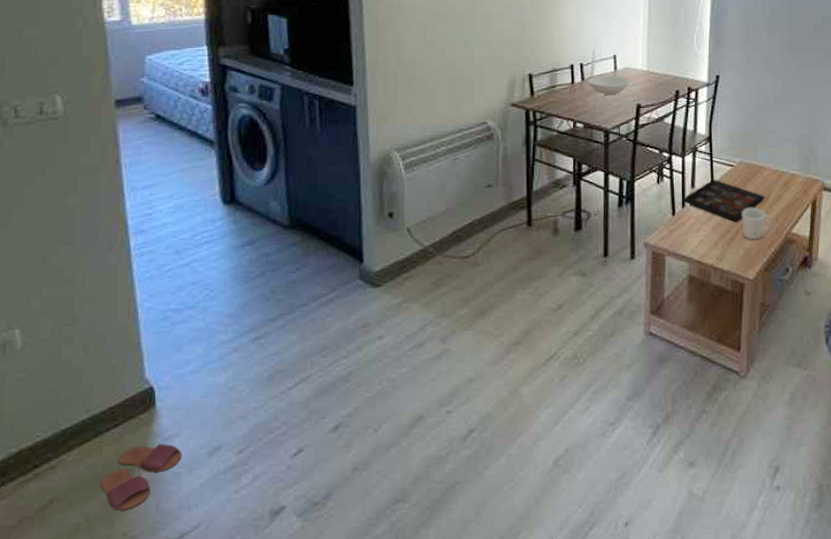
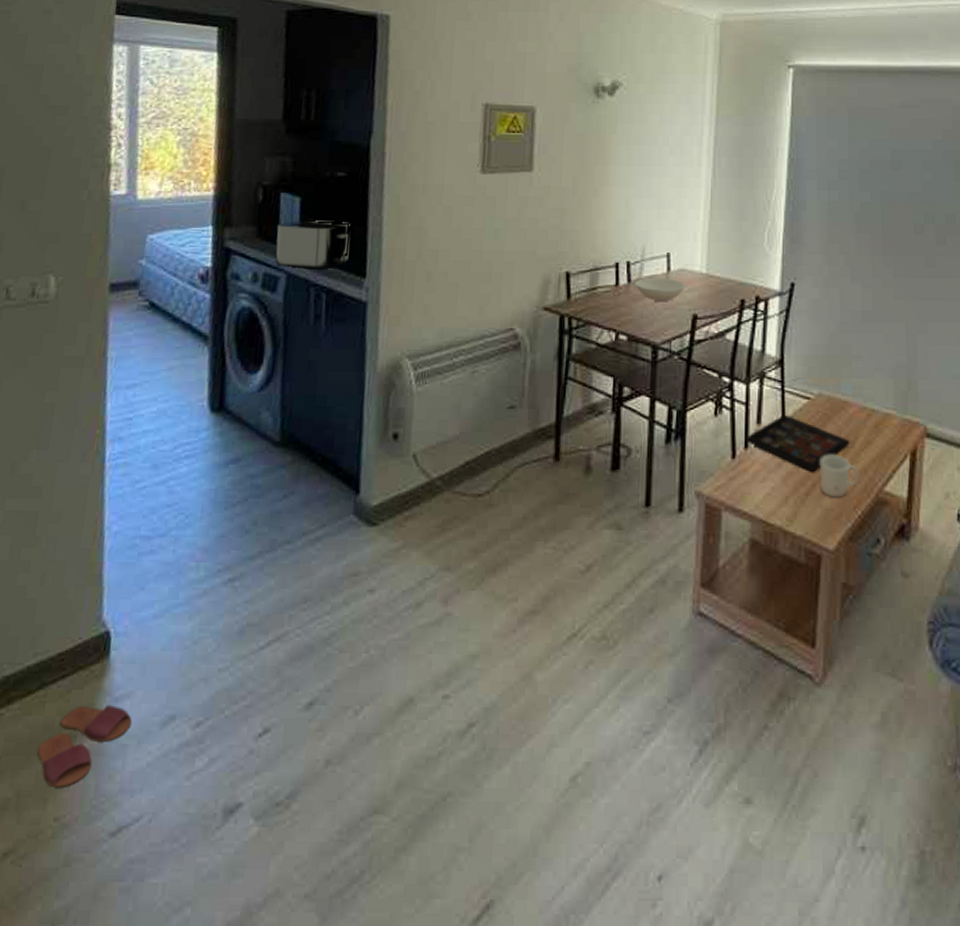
toaster: none [267,38,336,80] -> present [275,220,350,270]

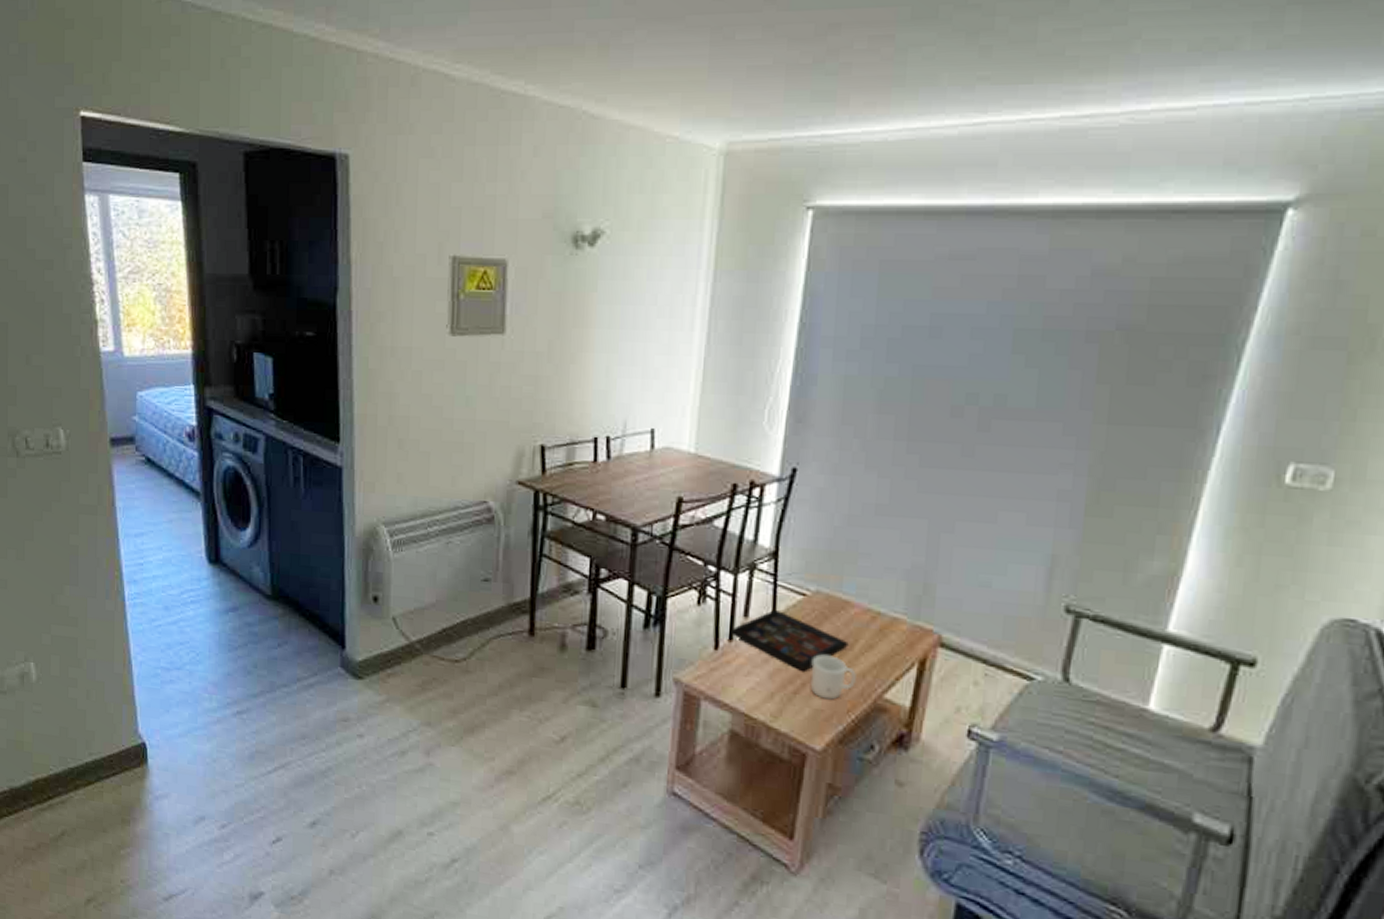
slippers: present [37,705,132,787] -> none [102,799,171,859]
toaster: present [275,220,350,270] -> none [252,381,323,433]
bowl: present [634,278,686,301] -> none [614,455,671,481]

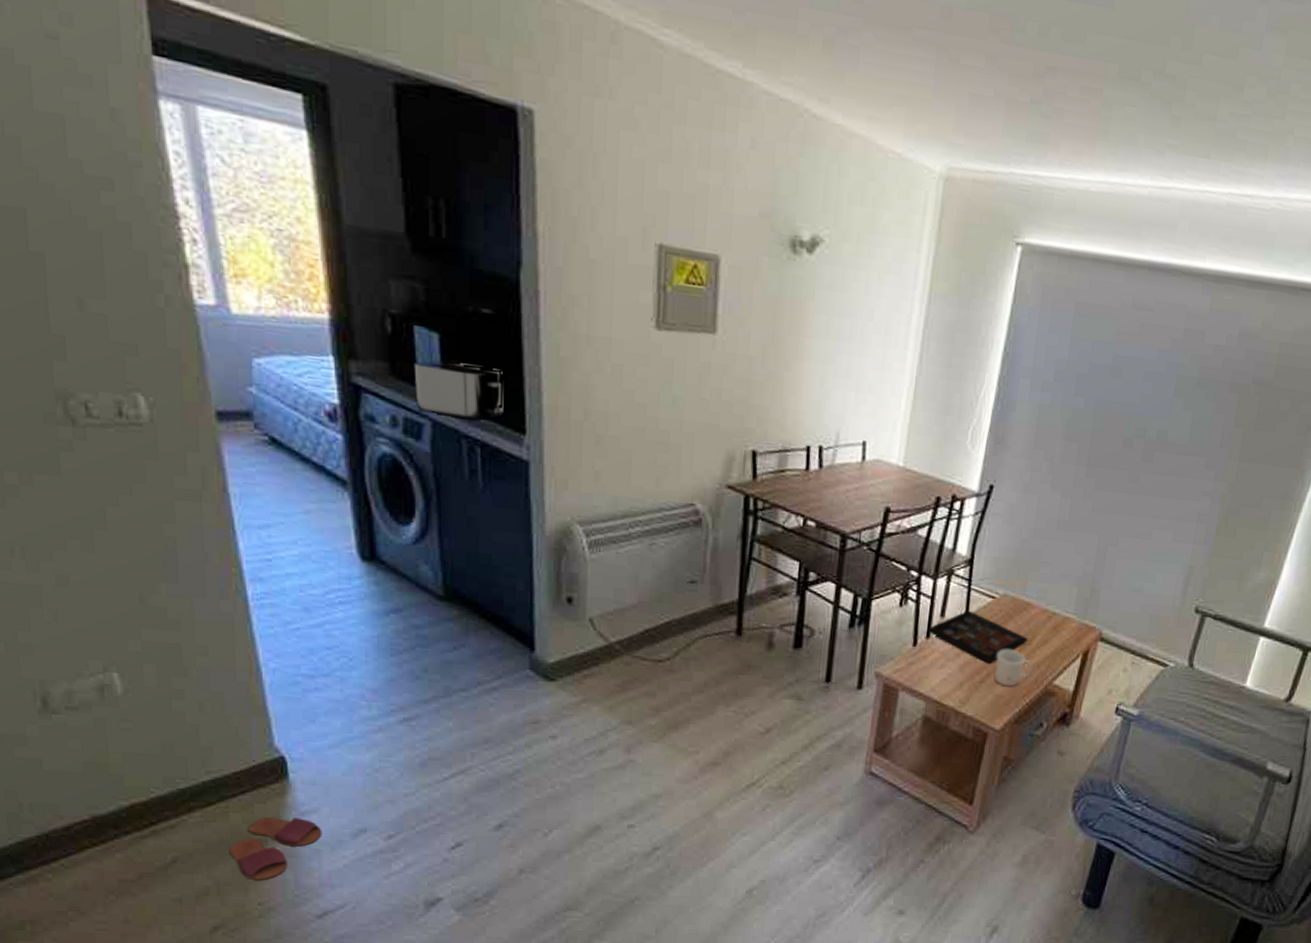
slippers: none [102,799,171,859] -> present [229,817,322,880]
toaster: none [252,381,323,433] -> present [414,360,504,421]

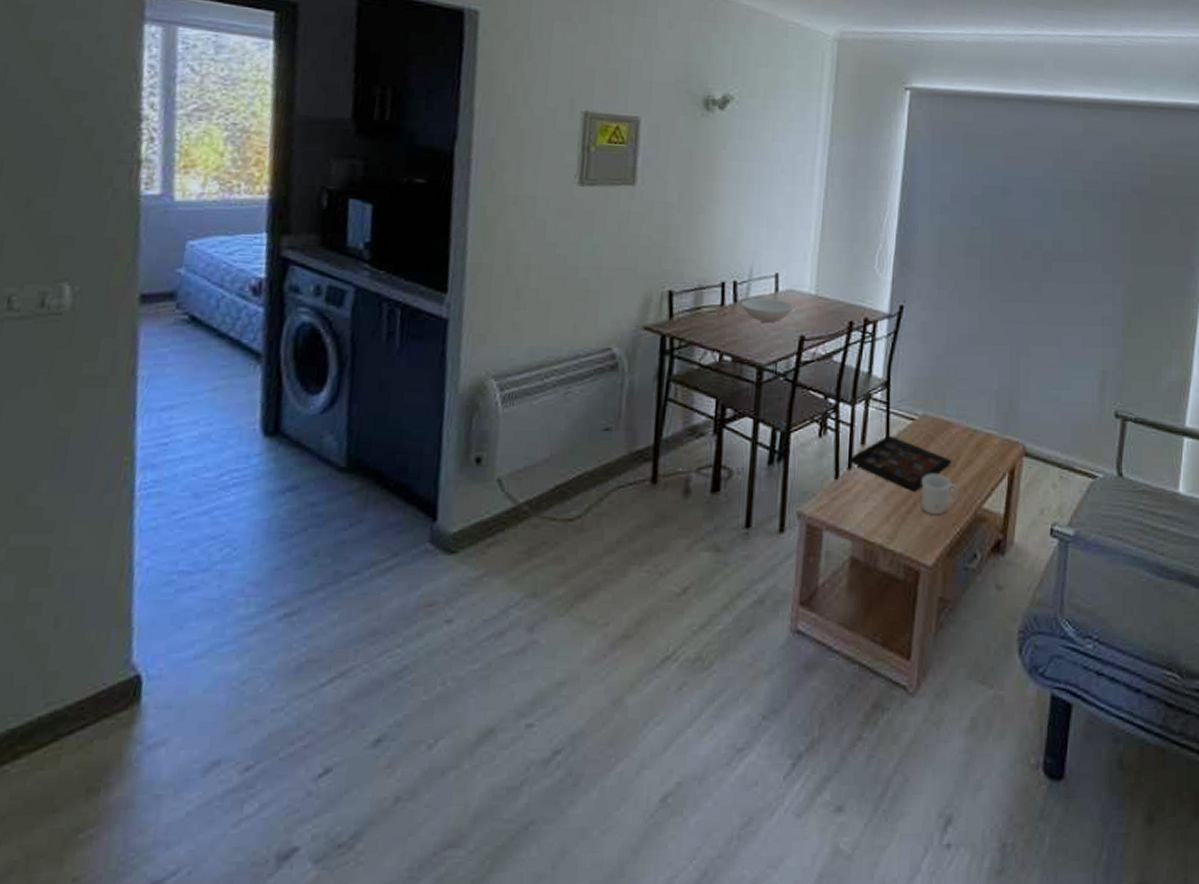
slippers: present [229,817,322,880] -> none [51,754,169,846]
toaster: present [414,360,504,421] -> none [342,229,430,283]
bowl: none [826,465,881,491] -> present [741,298,794,322]

